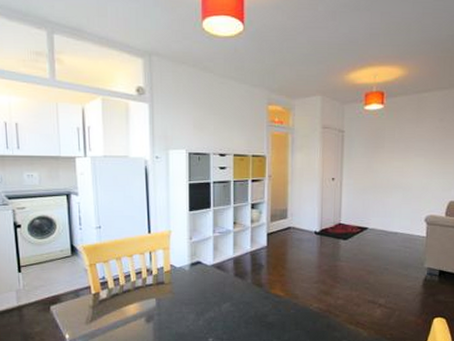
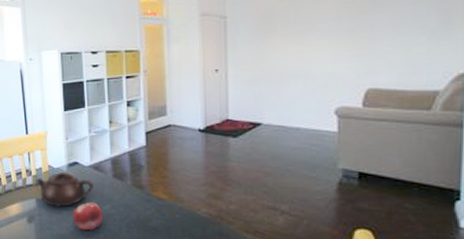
teapot: none [156,272,216,306] -> present [36,172,95,207]
fruit: none [193,300,223,328] -> present [73,202,104,231]

